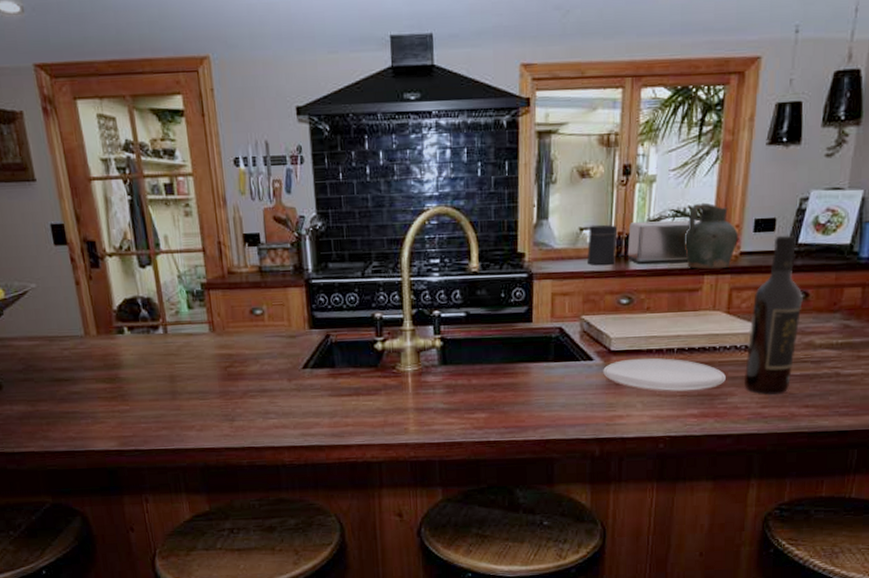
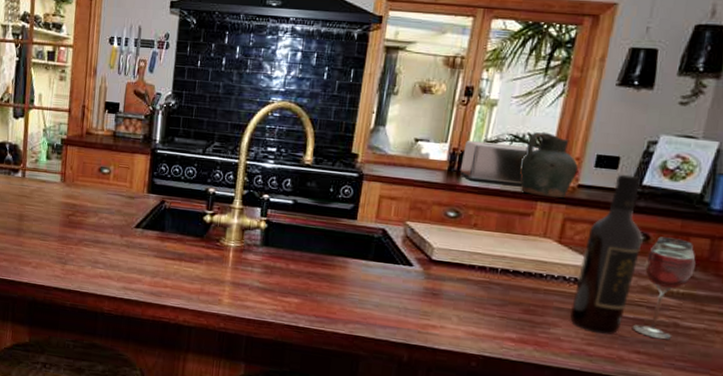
cylinder: present [587,224,616,266] -> none [419,137,452,178]
plate: present [603,357,727,393] -> none [421,271,552,316]
wineglass: none [799,291,850,391] -> present [632,236,696,340]

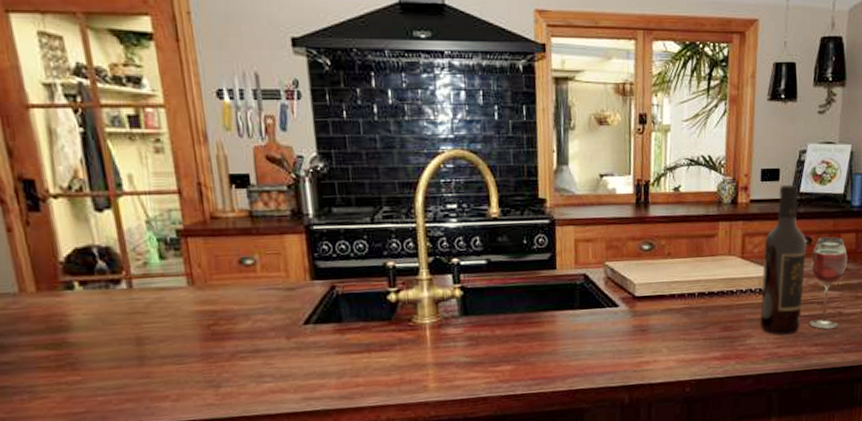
toaster: present [459,141,539,187] -> none [646,168,713,212]
ceramic jug: present [519,131,578,199] -> none [699,152,748,217]

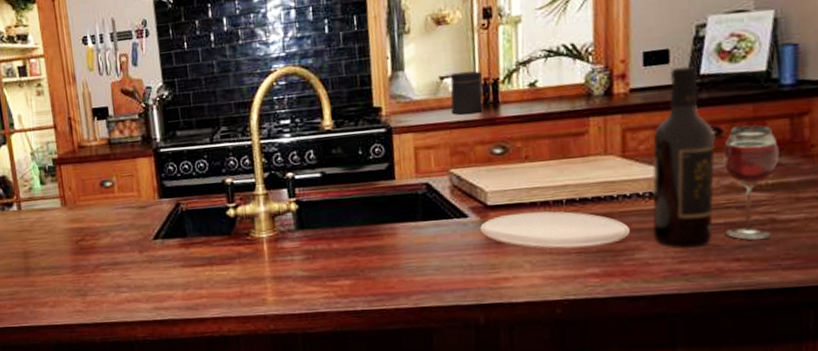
cylinder: none [608,171,636,213] -> present [450,70,484,116]
plate: none [628,302,745,337] -> present [480,211,631,250]

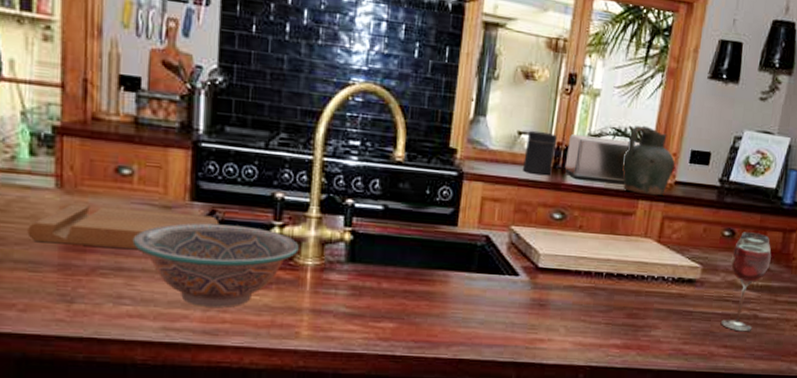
cutting board: none [47,208,185,251] -> present [27,204,220,249]
bowl: none [121,212,253,286] -> present [132,223,299,307]
plate: present [480,211,631,250] -> none [528,278,652,321]
toaster: none [495,57,578,111] -> present [564,134,640,185]
ceramic jug: none [560,39,626,112] -> present [622,125,675,196]
wine bottle: present [651,66,715,248] -> none [667,170,730,331]

